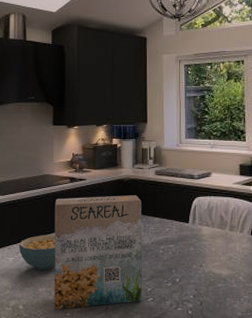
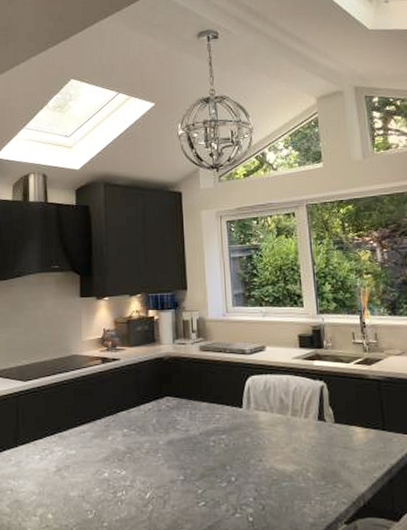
cereal bowl: present [18,234,55,271] -> none [45,426,88,471]
cereal box: present [54,195,142,309] -> none [85,376,192,518]

